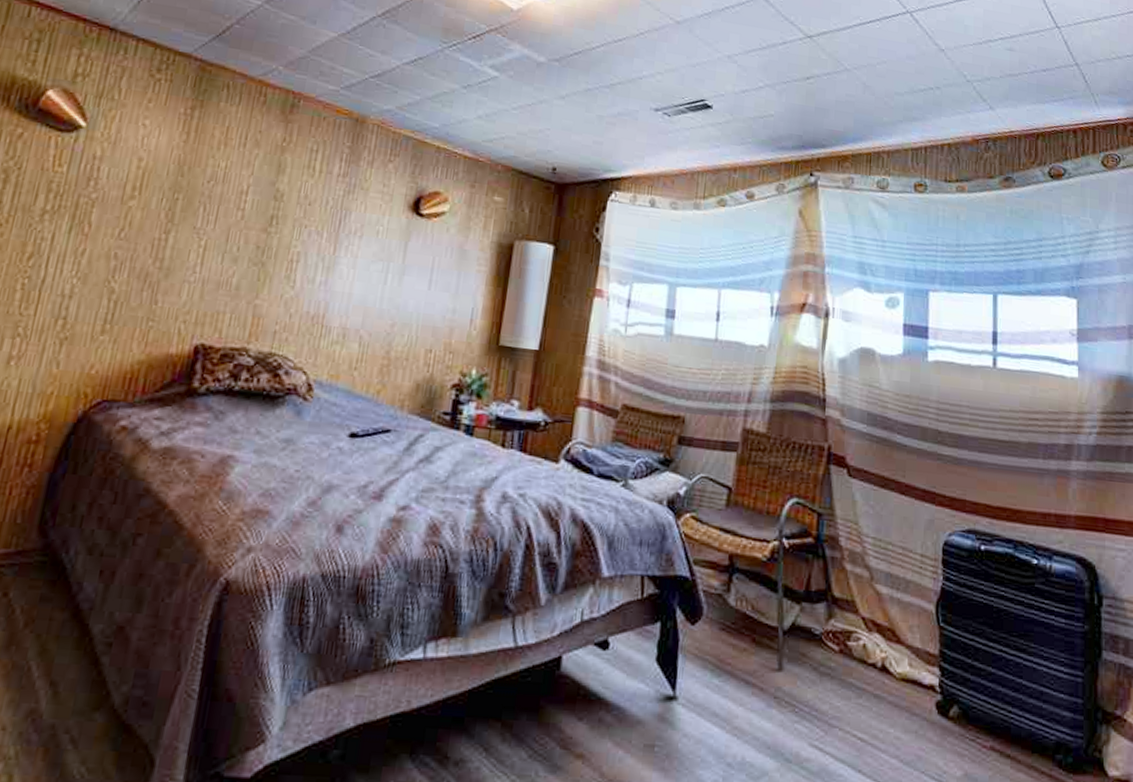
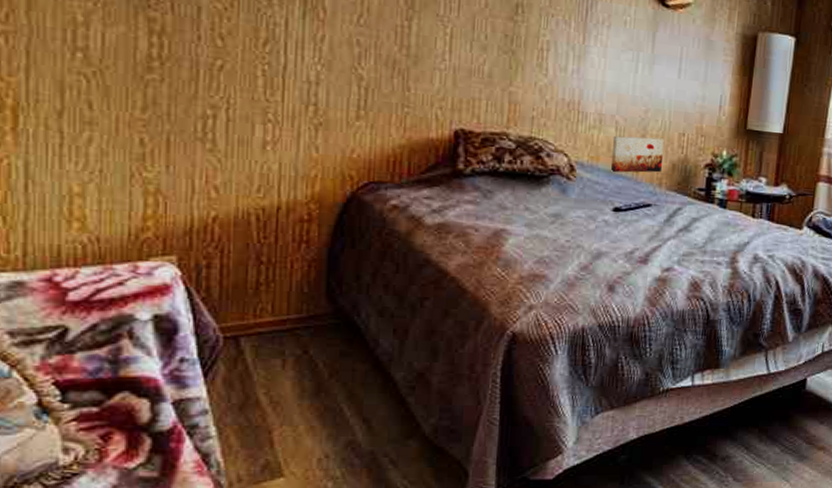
wall art: none [349,351,409,394] -> present [610,135,664,173]

